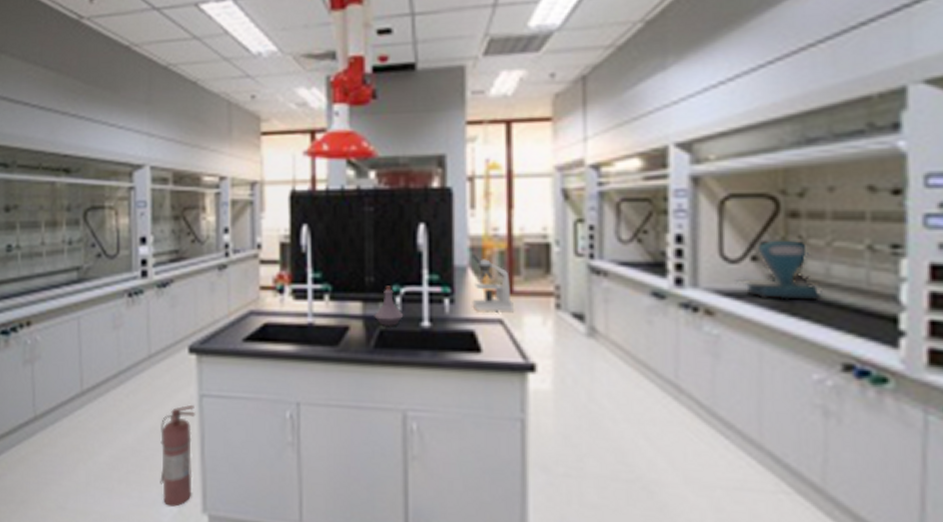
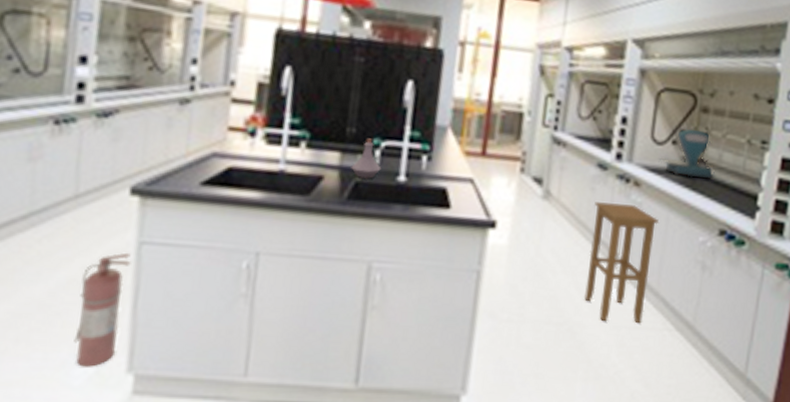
microscope: present [471,253,515,314] -> none [447,115,486,174]
stool: none [655,337,747,483] -> present [584,202,659,323]

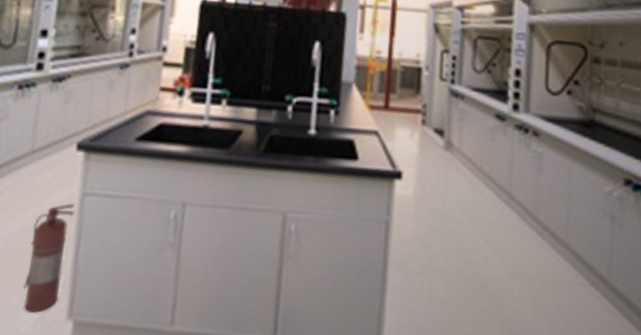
flask: present [351,138,382,179] -> none [266,95,294,133]
stool: present [584,202,659,323] -> none [493,152,561,277]
scale: present [660,128,715,180] -> none [556,79,613,129]

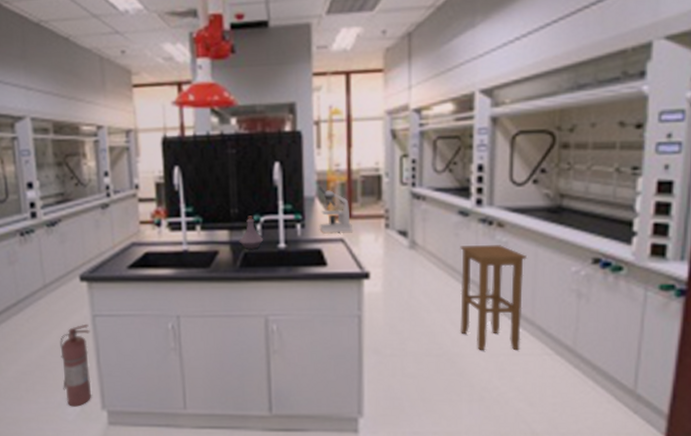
flask: none [266,95,294,133] -> present [239,216,264,249]
microscope: none [353,71,389,126] -> present [318,186,354,235]
stool: none [493,152,561,277] -> present [460,245,527,350]

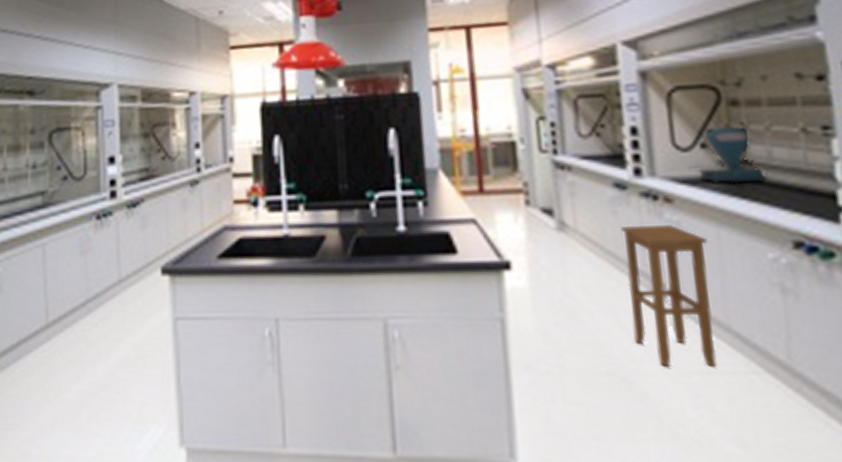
fire extinguisher: present [60,323,91,407] -> none [133,329,170,442]
flask: present [239,216,264,249] -> none [349,192,379,233]
microscope: present [318,186,354,235] -> none [441,155,487,215]
scale: none [522,166,582,213] -> present [690,127,768,184]

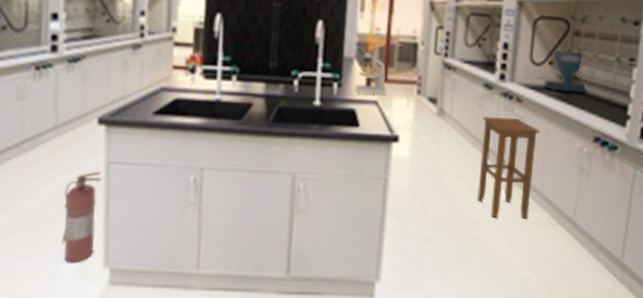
fire extinguisher: none [133,329,170,442] -> present [61,171,102,263]
microscope: none [441,155,487,215] -> present [355,47,387,96]

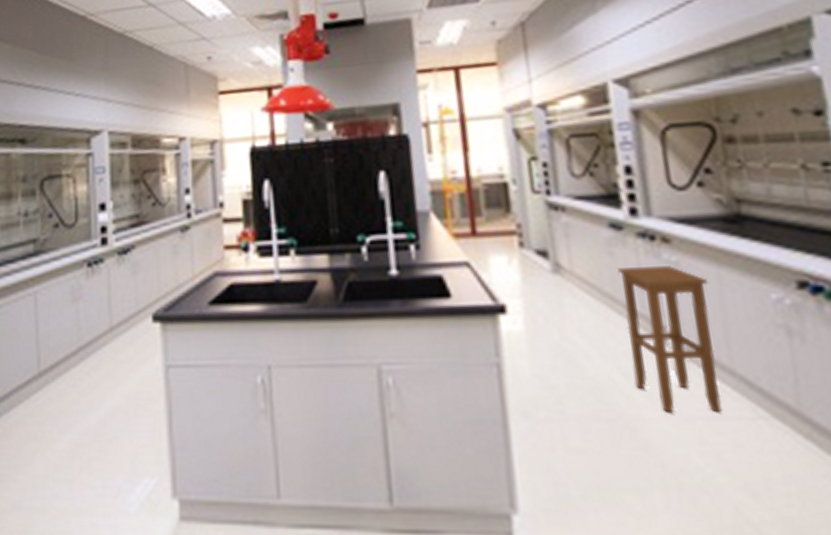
fire extinguisher: present [61,171,102,263] -> none [125,377,162,493]
microscope: present [355,47,387,96] -> none [432,197,480,258]
scale: present [539,50,588,94] -> none [687,164,769,223]

